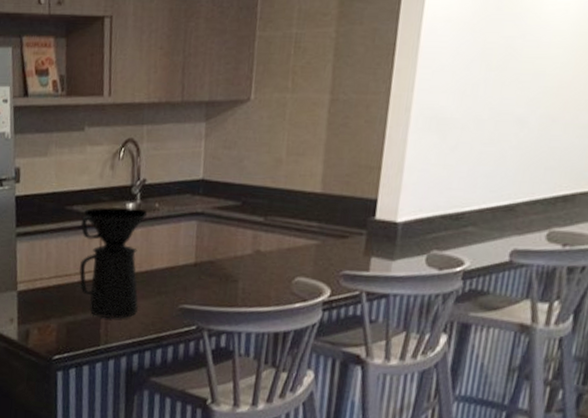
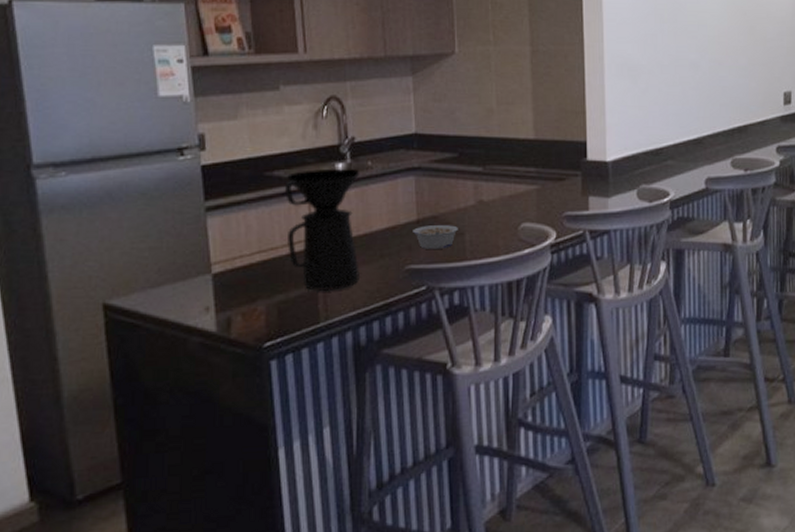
legume: none [190,269,233,293] -> present [413,225,458,249]

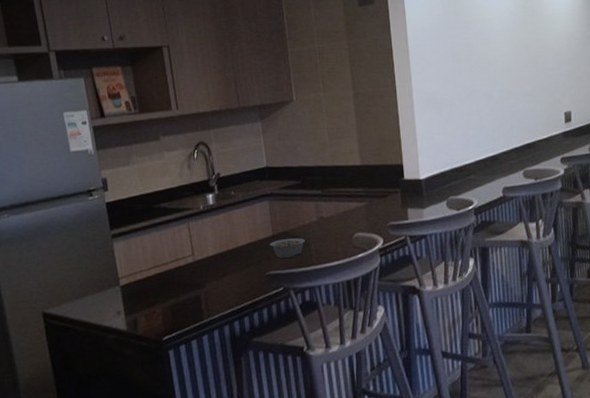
coffee maker: present [284,168,361,292] -> none [169,197,232,296]

